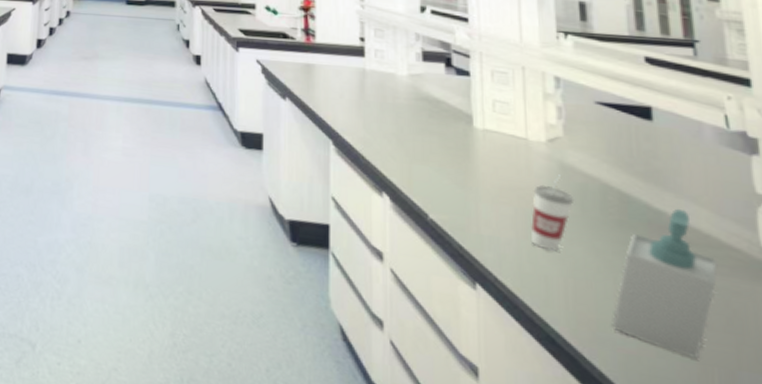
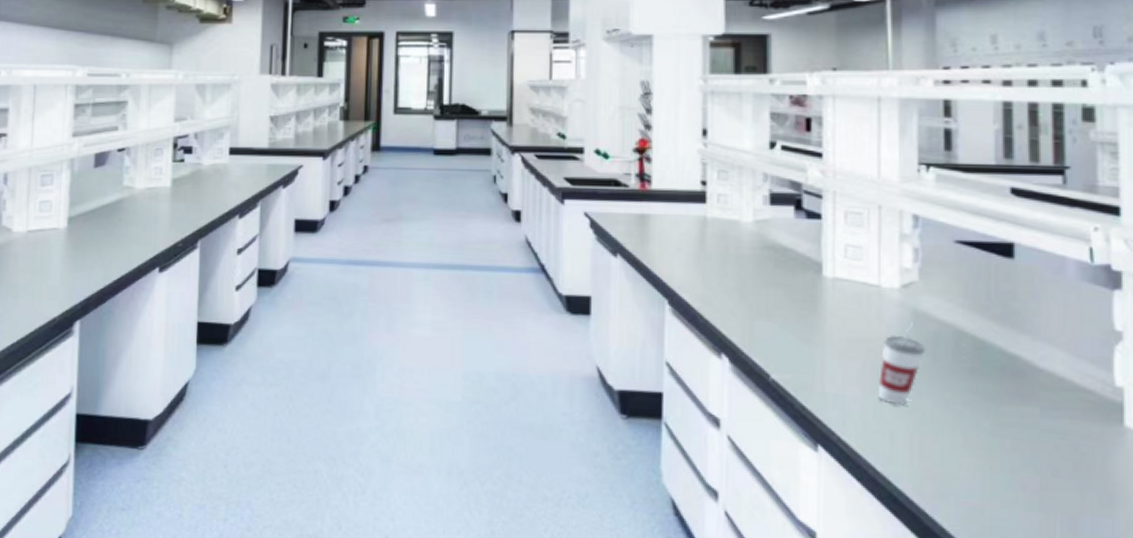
soap bottle: present [610,208,718,358] -> none [955,351,1069,506]

